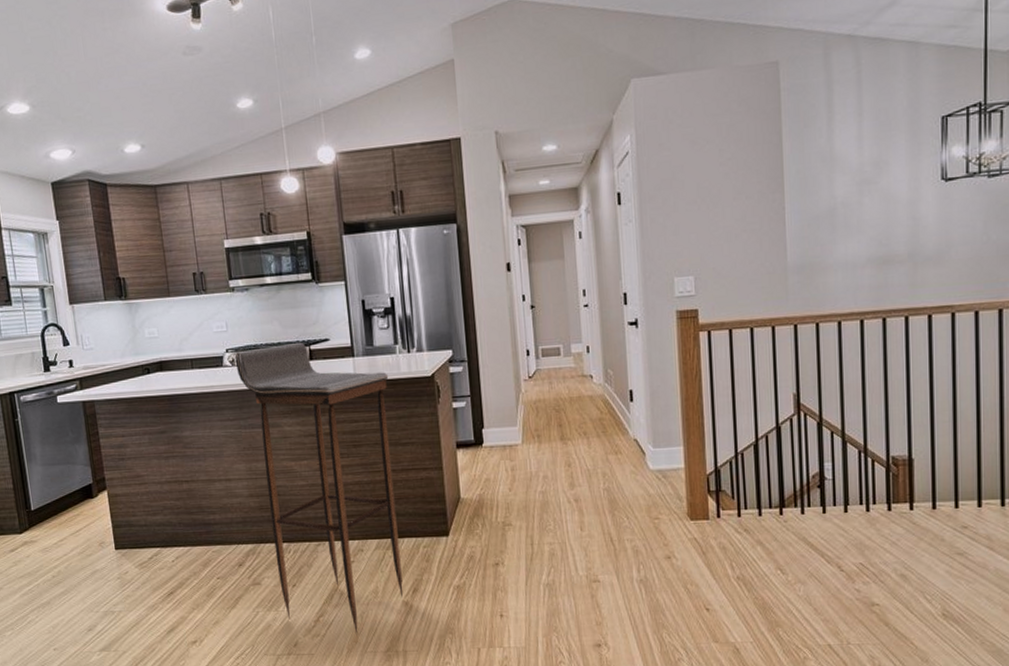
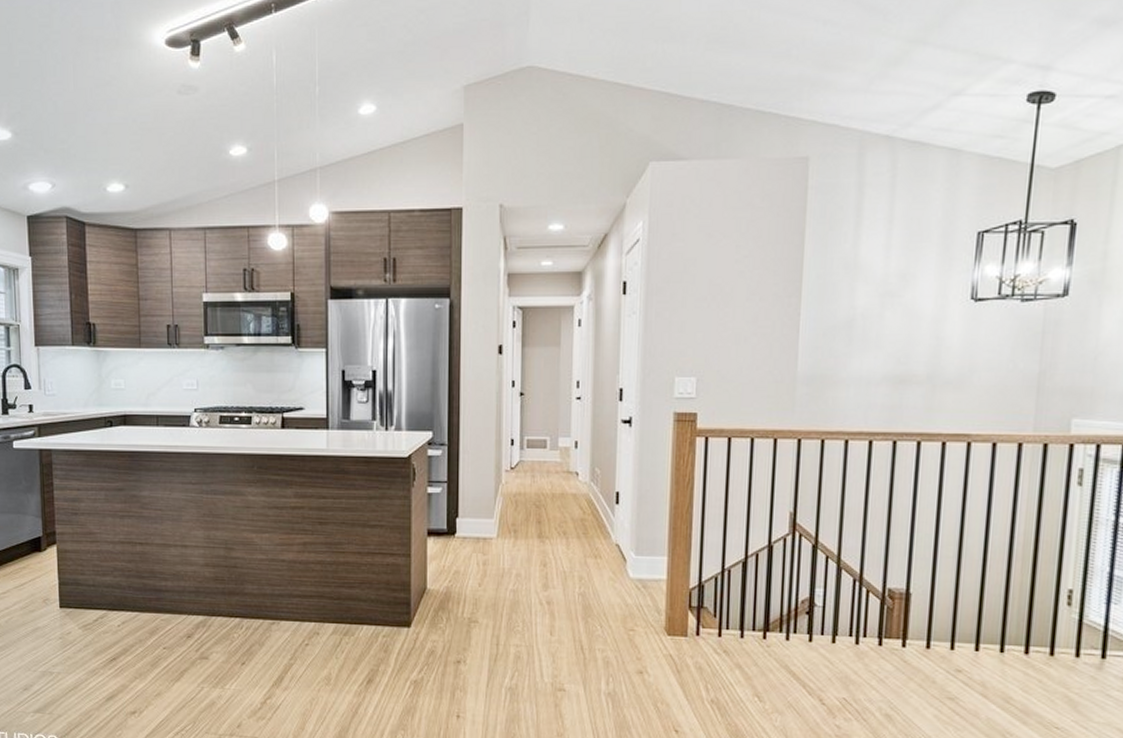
bar stool: present [235,342,404,635] -> none [203,408,363,722]

